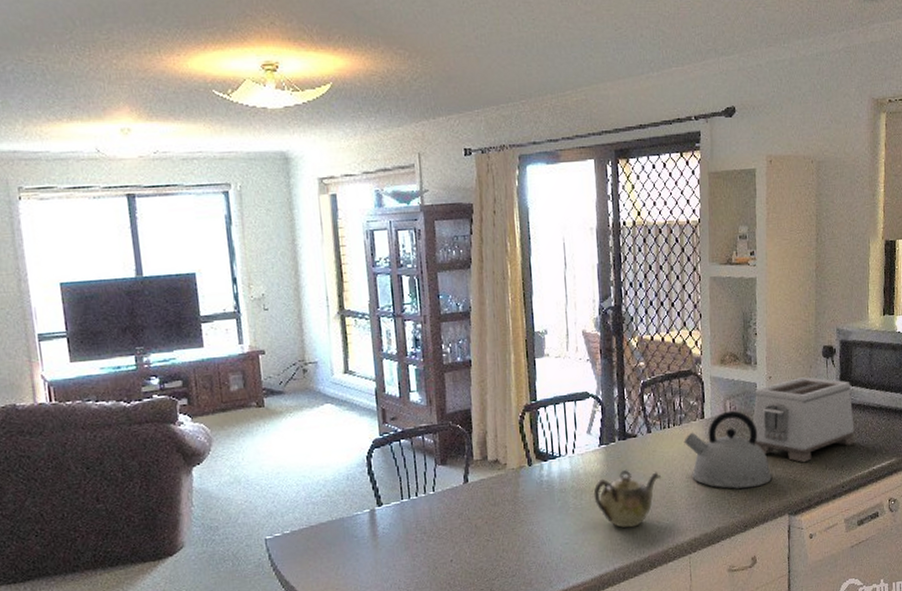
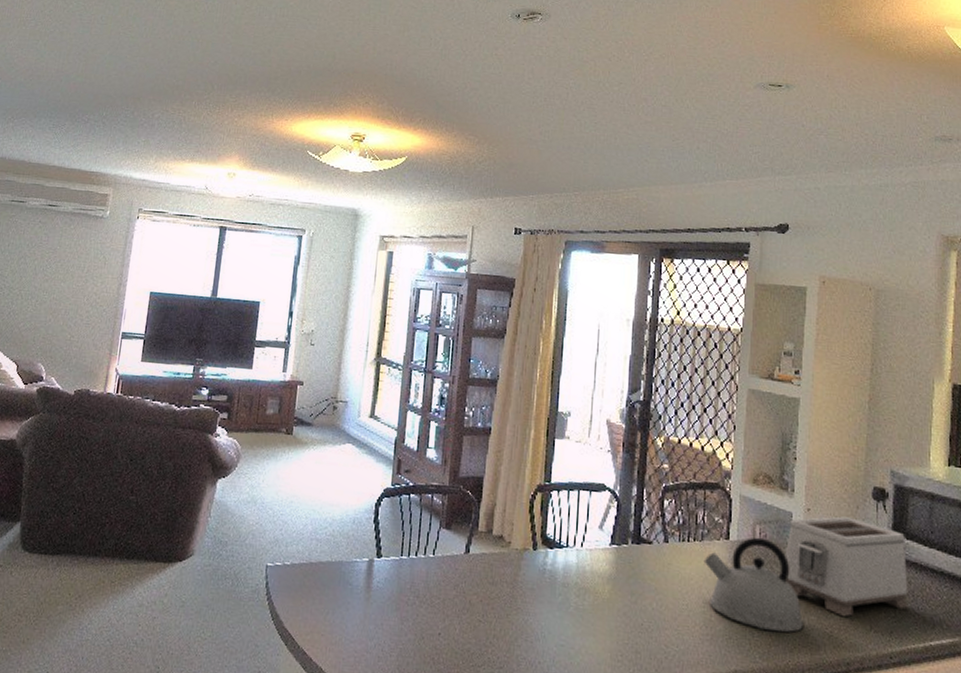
teapot: present [593,469,662,528] -> none [598,577,675,646]

